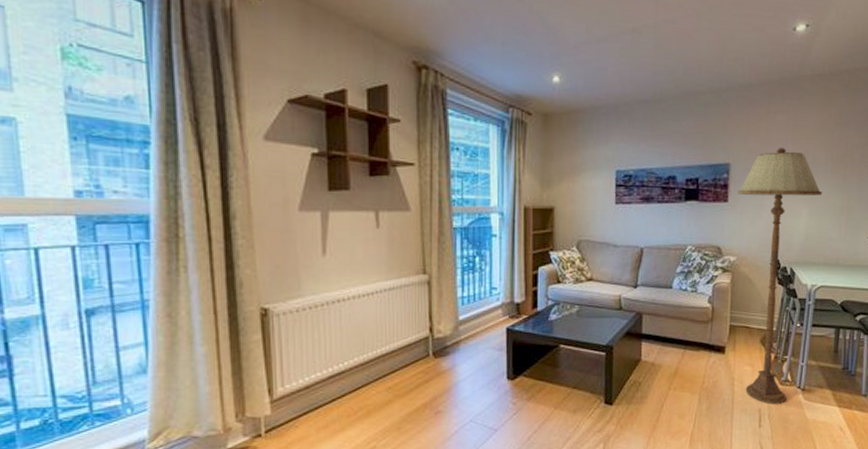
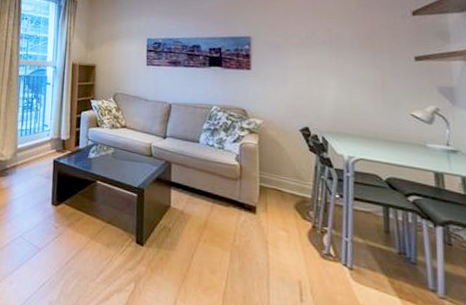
floor lamp: present [738,148,822,404] -> none [260,25,350,280]

